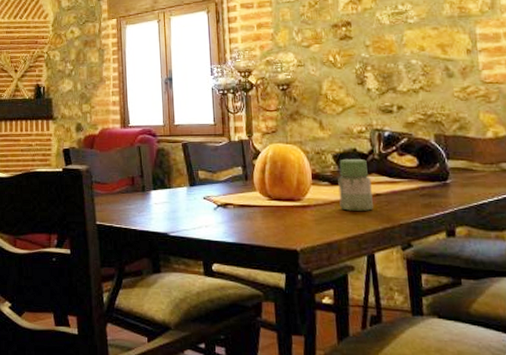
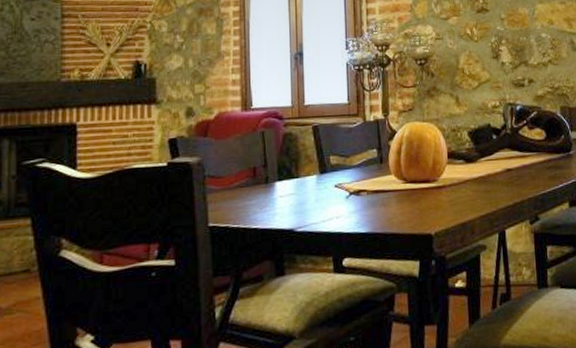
jar: present [338,158,373,211] -> none [472,134,505,189]

